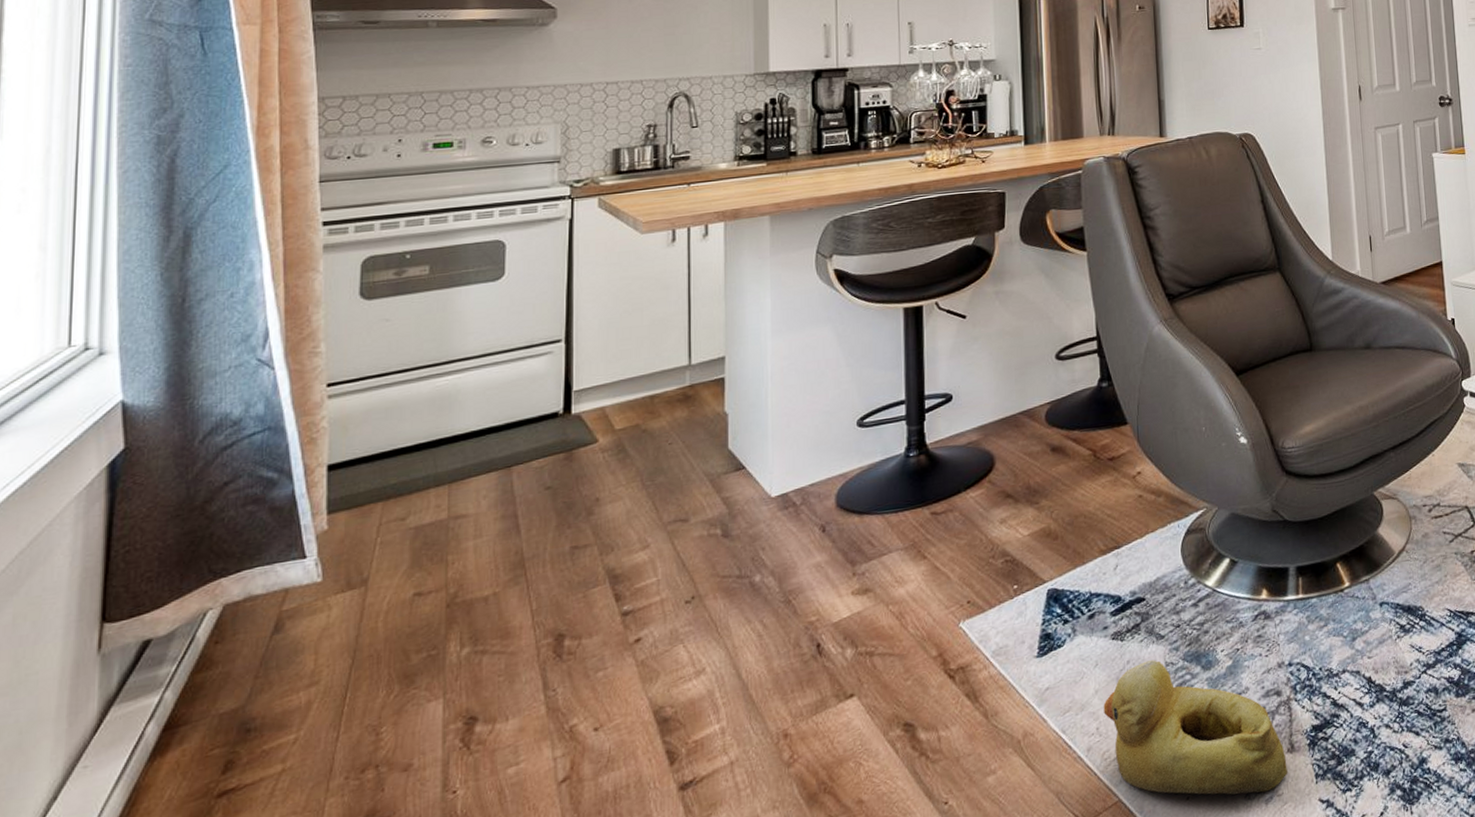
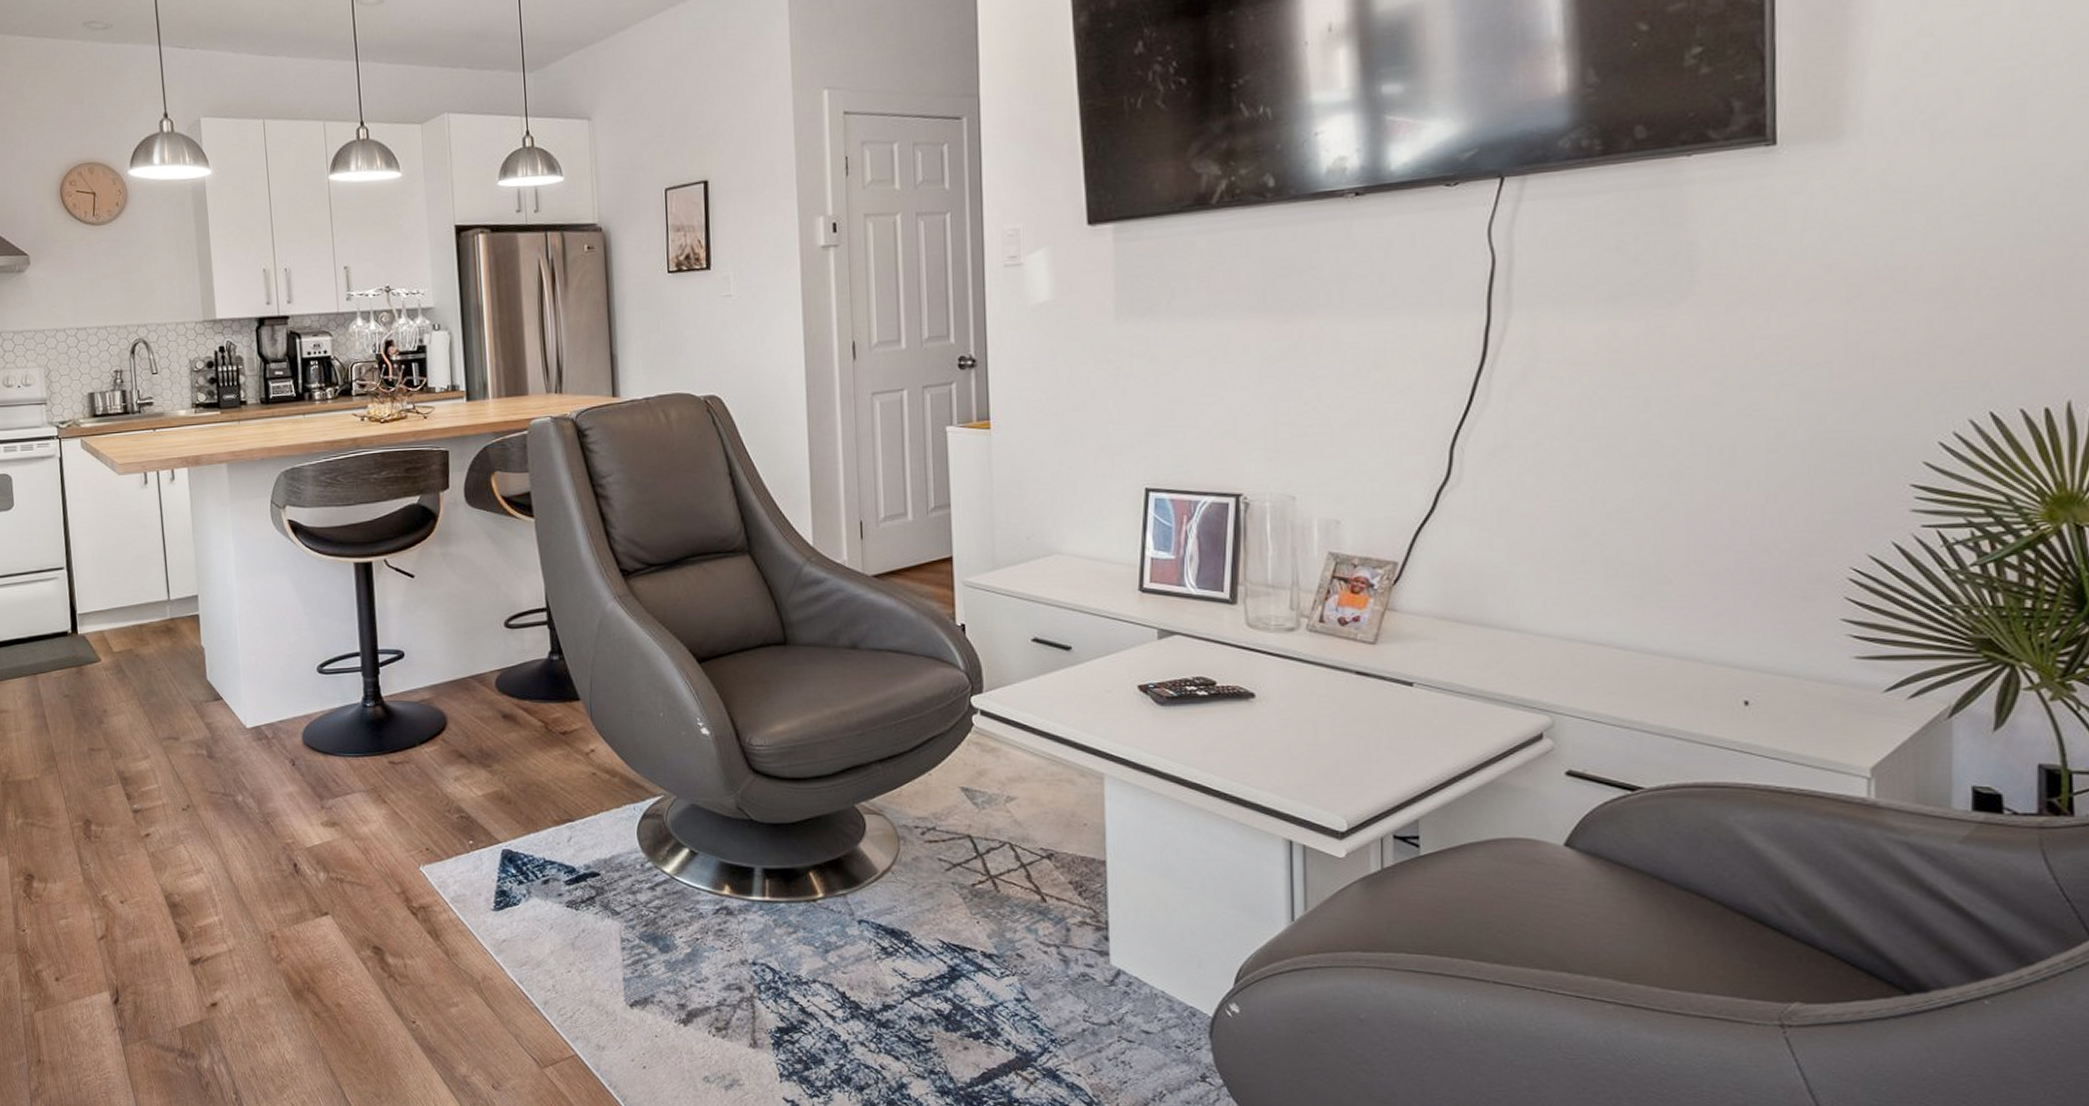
rubber duck: present [1103,660,1288,795] -> none [559,933,749,1079]

